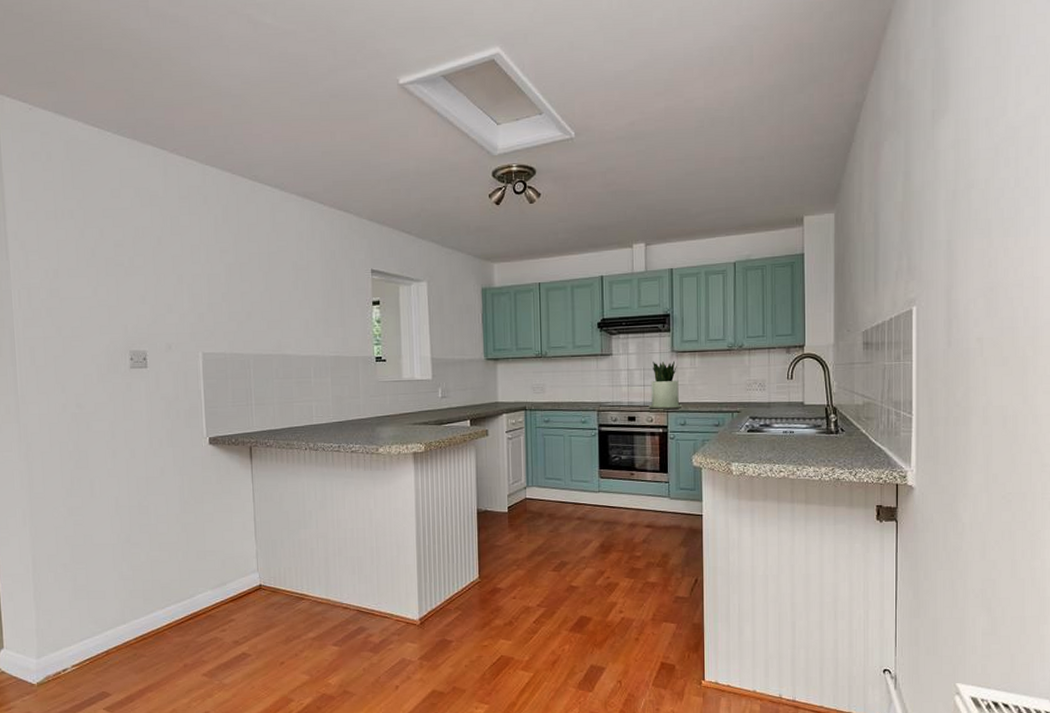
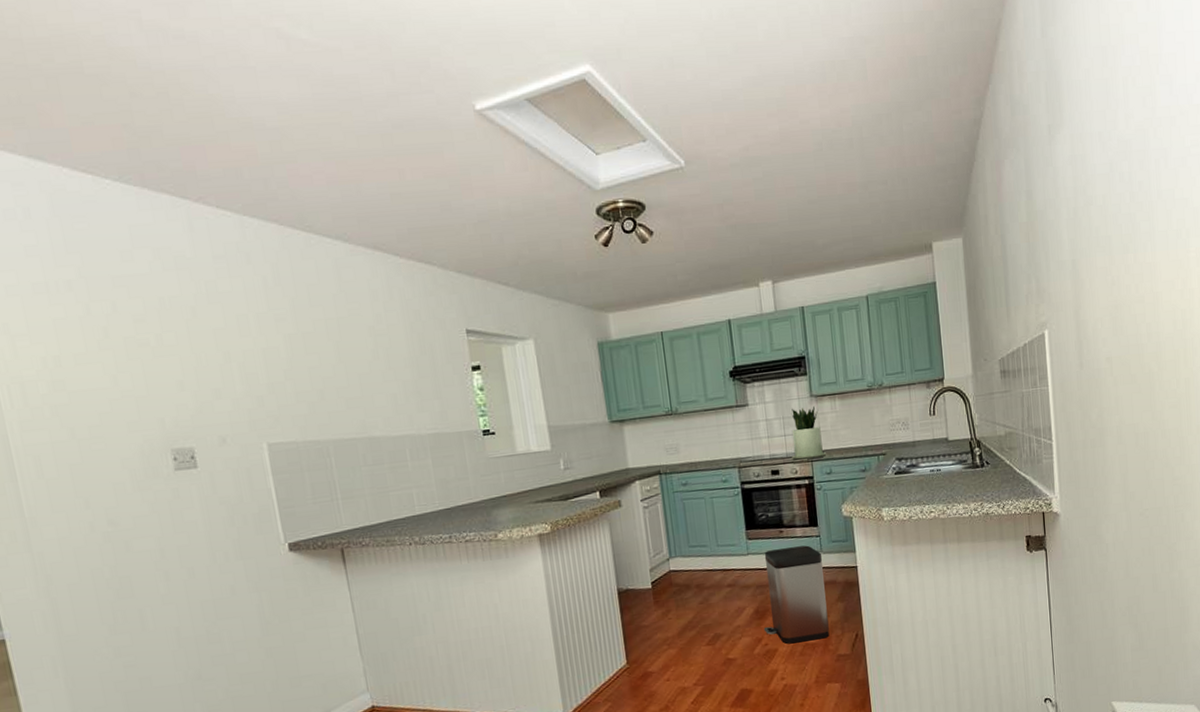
pedal bin: none [607,489,670,580] -> present [763,545,830,644]

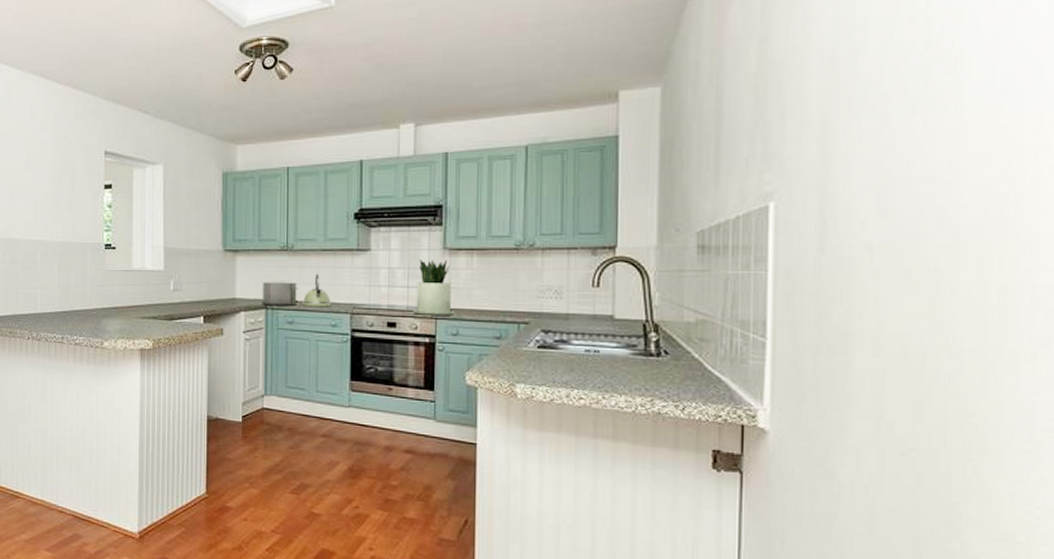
toaster: none [652,445,689,472] -> present [262,282,299,307]
kettle: none [692,433,721,468] -> present [301,273,332,308]
pedal bin: present [763,545,830,644] -> none [356,407,435,516]

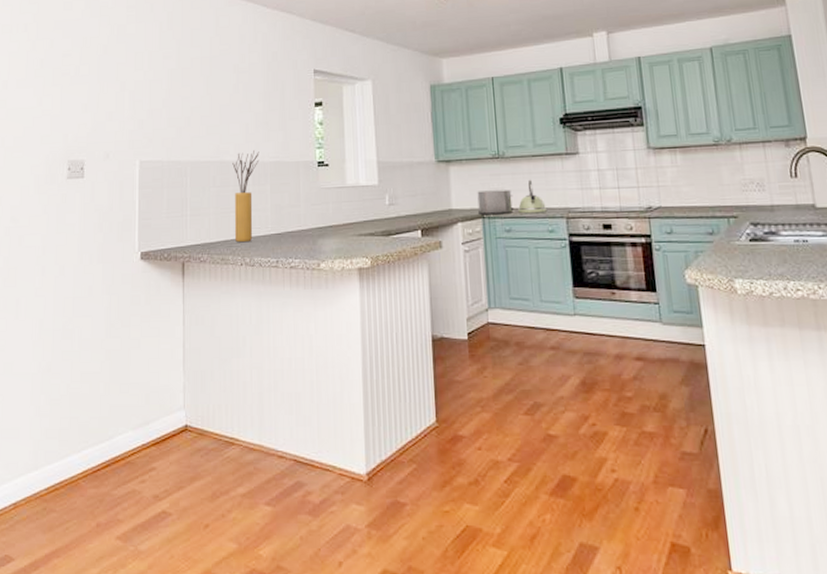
vase: none [21,229,48,318] -> present [232,149,260,243]
planter: present [413,259,455,317] -> none [626,158,667,216]

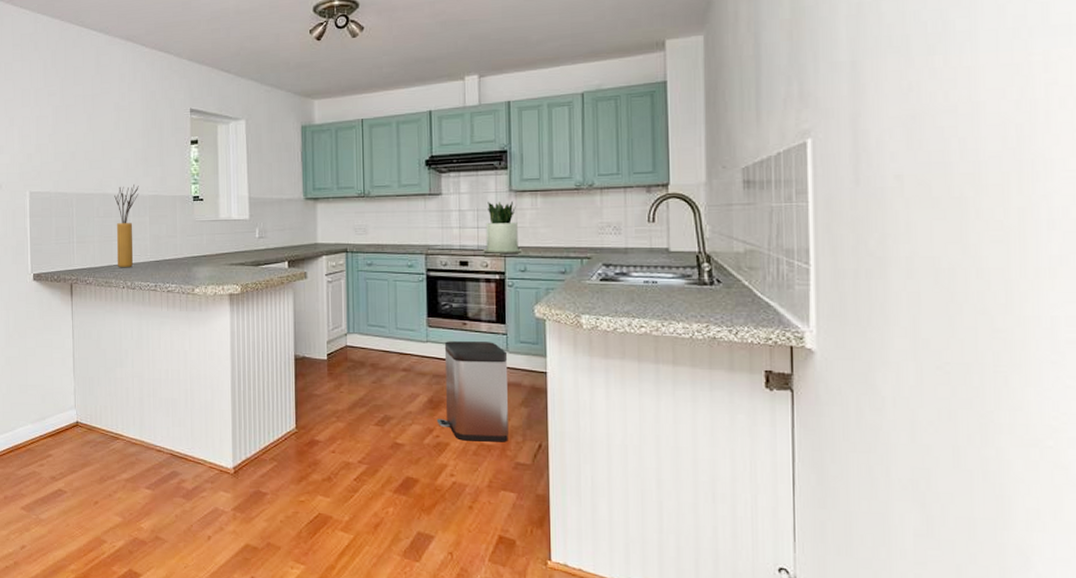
toaster: present [477,190,514,216] -> none [342,227,376,250]
kettle: present [517,179,548,214] -> none [379,217,408,250]
pedal bin: none [591,312,671,429] -> present [436,341,508,442]
planter: none [626,158,667,216] -> present [483,200,522,255]

